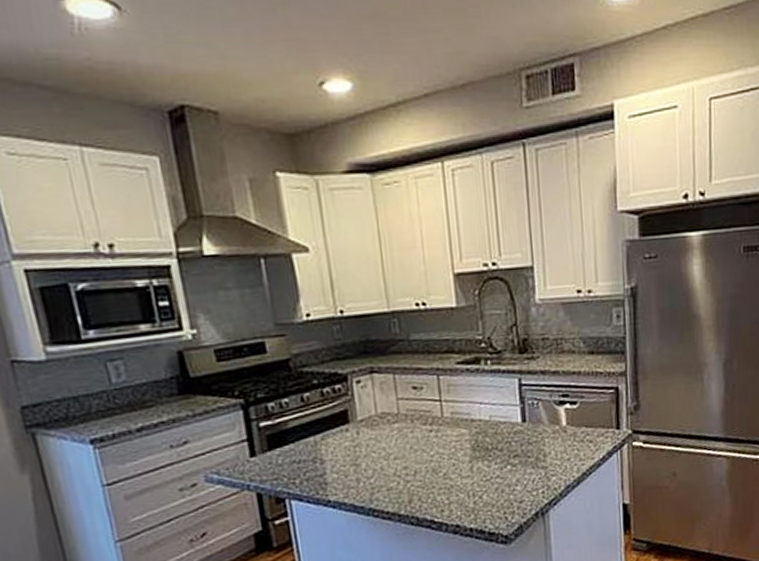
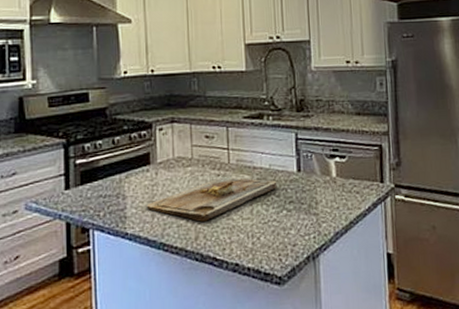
cutting board: none [349,432,500,483] -> present [146,177,277,222]

